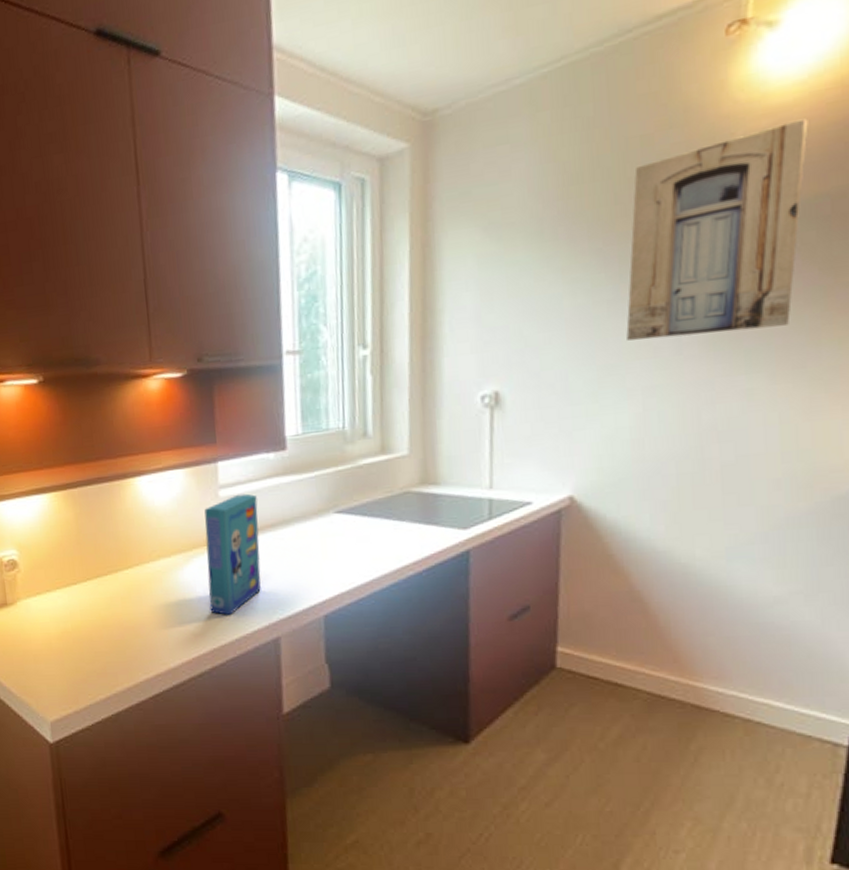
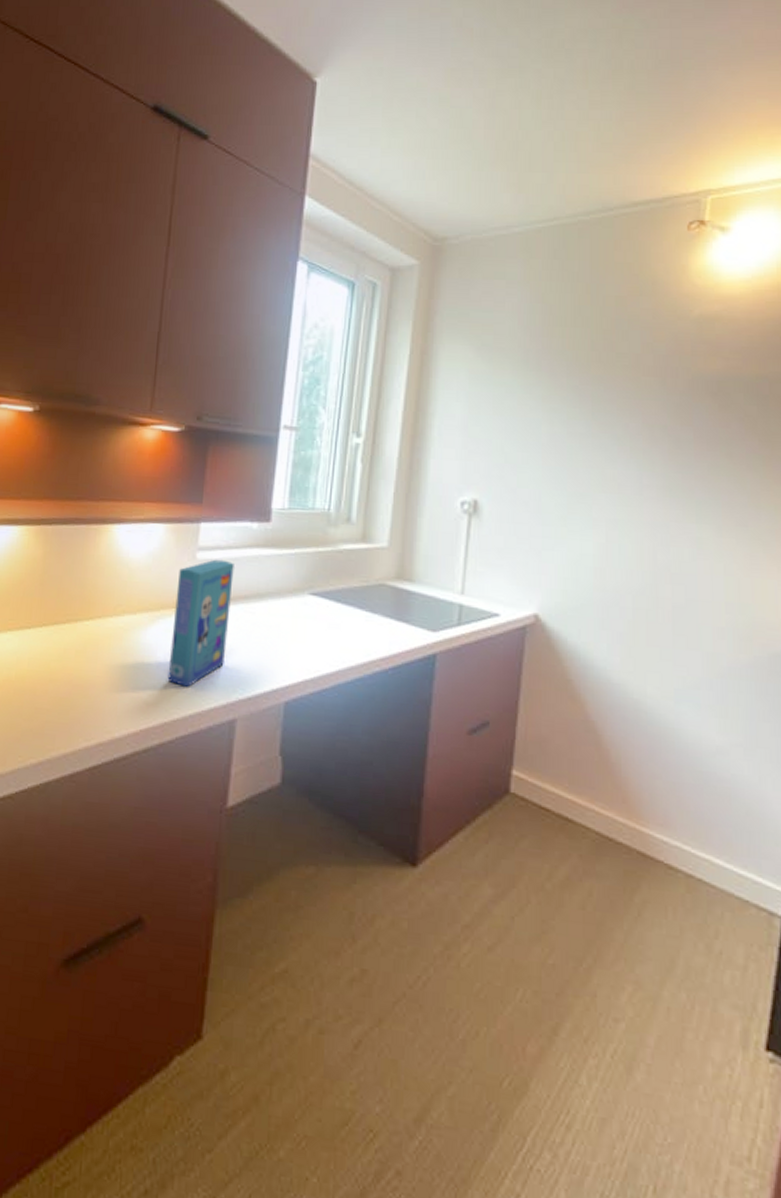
wall art: present [626,118,808,341] -> none [595,310,751,485]

